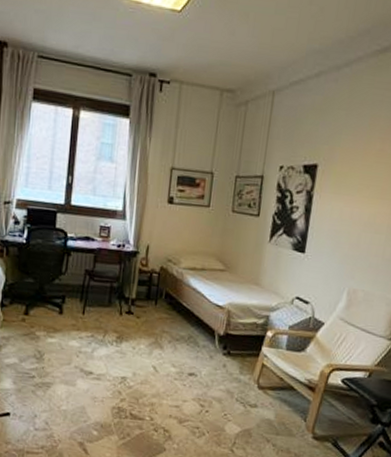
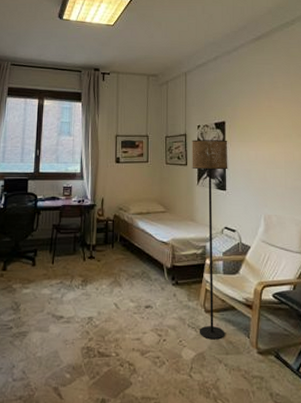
floor lamp: none [248,184,317,419] -> present [192,140,228,340]

